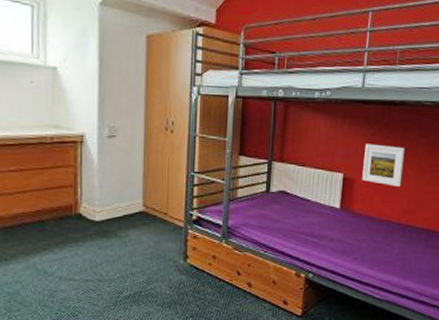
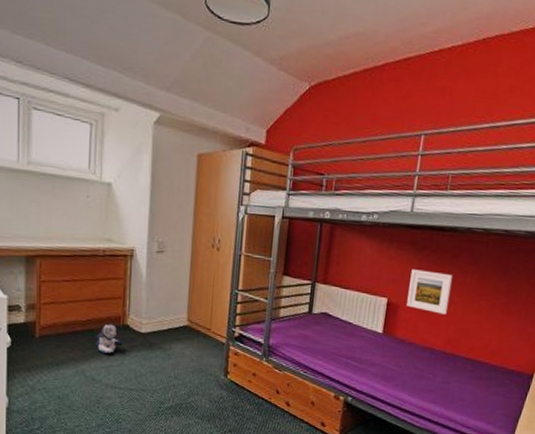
plush toy: none [45,213,74,245] -> present [94,323,122,354]

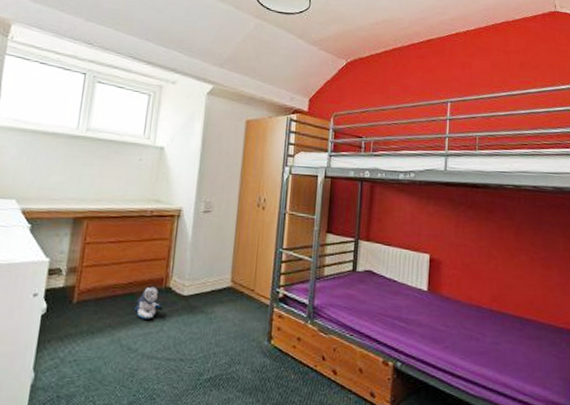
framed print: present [407,269,453,314] -> none [449,225,491,270]

